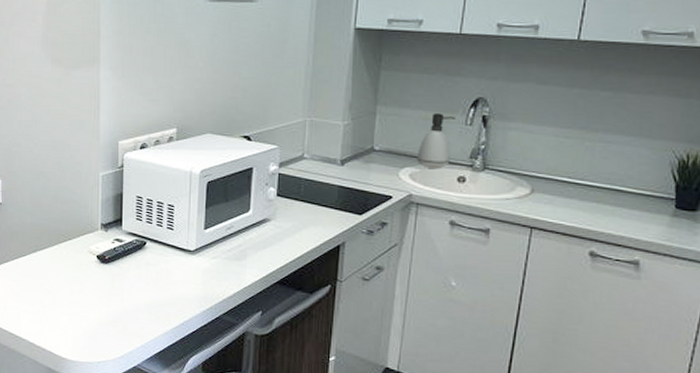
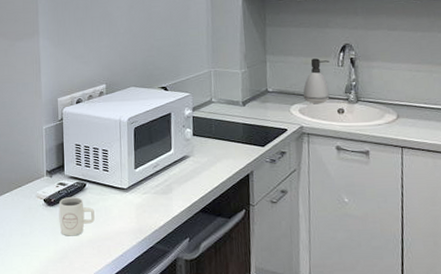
mug: none [113,255,154,299] -> present [58,197,95,236]

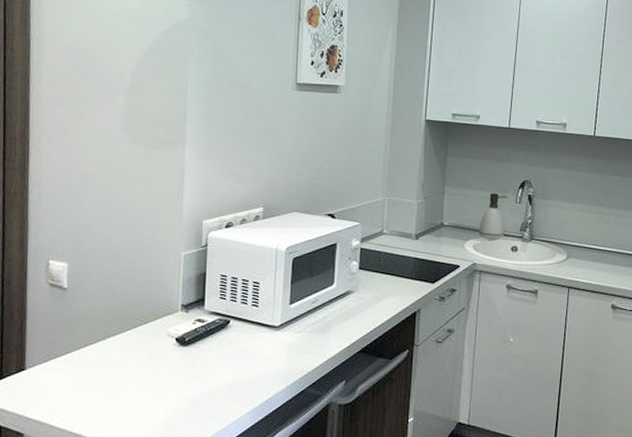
mug: present [58,197,95,236] -> none [193,336,238,381]

